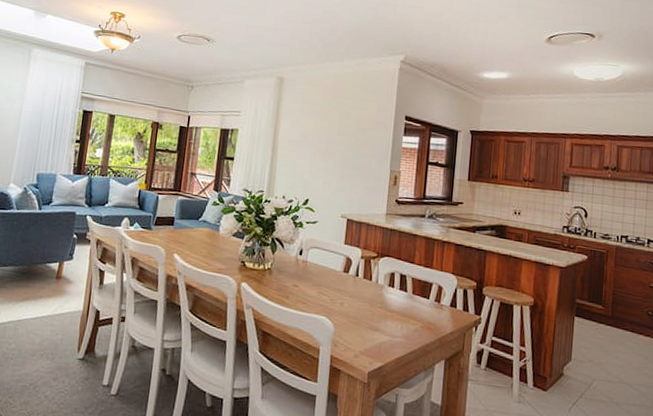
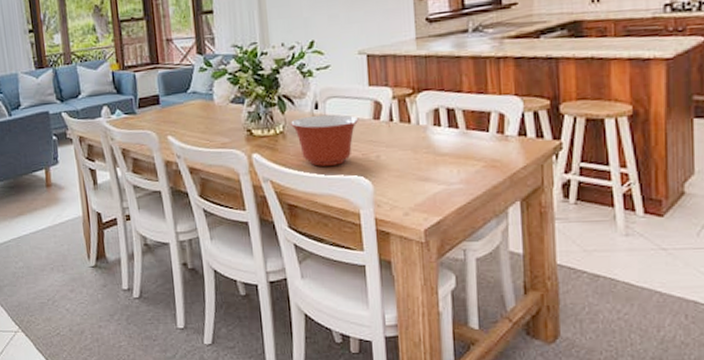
mixing bowl: none [277,259,333,305] -> present [289,114,359,166]

